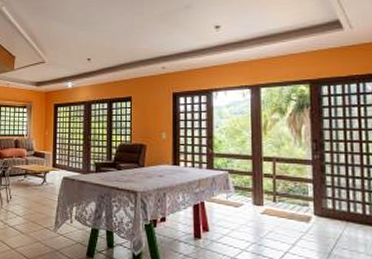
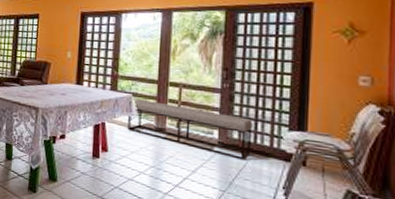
bench: none [226,175,345,229] -> present [128,99,253,160]

